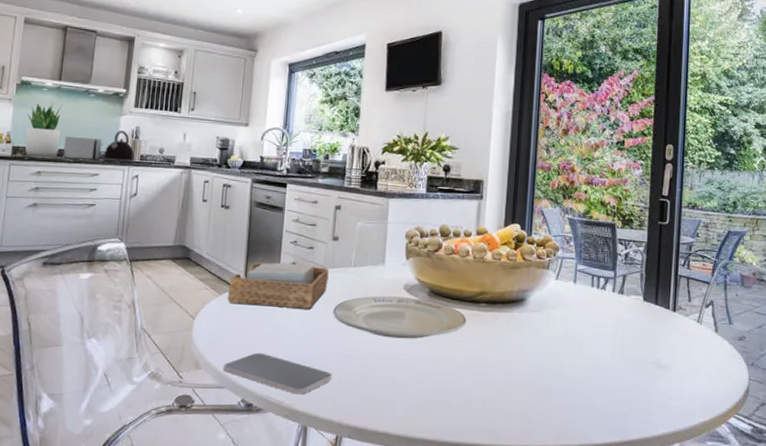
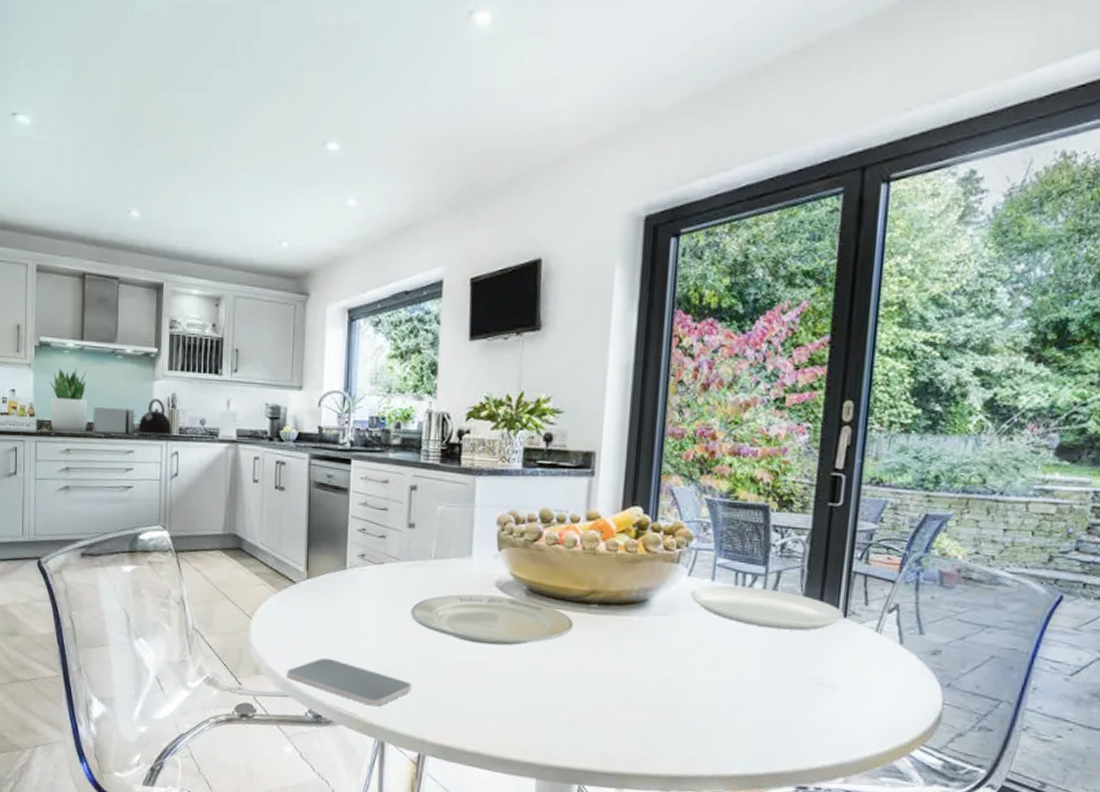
napkin holder: present [227,262,329,309] -> none [287,553,405,609]
plate: none [558,287,674,323] -> present [690,585,845,631]

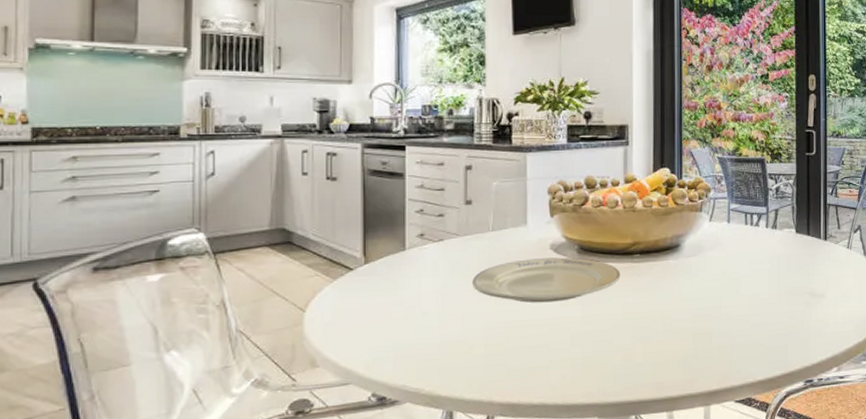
planter: present [50,367,88,432] -> none [49,69,100,138]
toaster: present [93,407,136,436] -> none [107,110,162,139]
kettle: present [137,399,172,439] -> none [164,99,207,139]
smartphone: present [286,657,412,707] -> none [345,338,477,379]
plate: present [690,585,845,631] -> none [712,224,825,256]

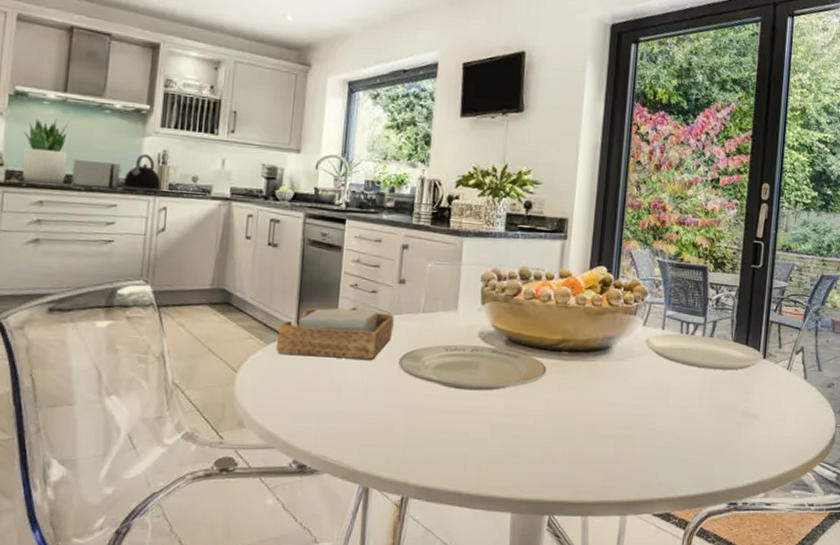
planter: none [49,69,100,138] -> present [22,118,70,184]
toaster: none [107,110,162,139] -> present [71,160,122,190]
kettle: none [164,99,207,139] -> present [122,154,161,195]
napkin holder: none [343,234,464,288] -> present [275,307,394,360]
plate: none [712,224,825,256] -> present [645,333,764,371]

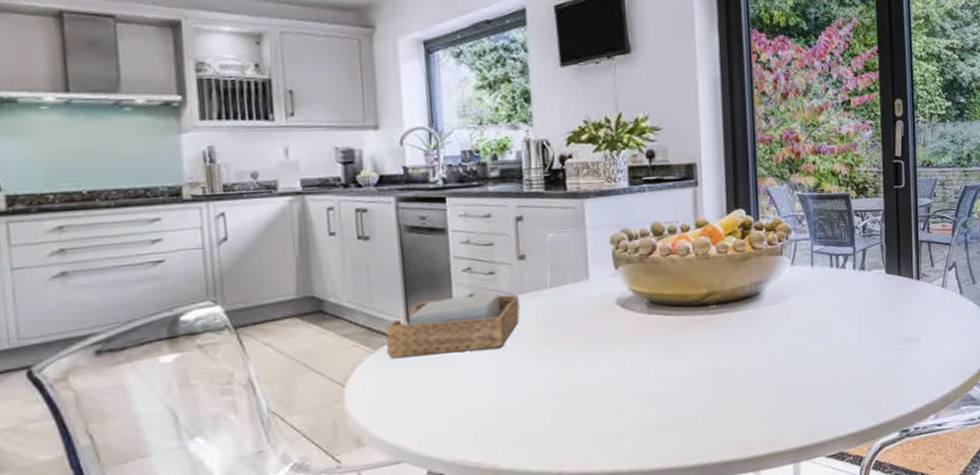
planter: present [22,118,70,184] -> none [21,125,87,206]
toaster: present [71,160,122,190] -> none [93,169,162,204]
kettle: present [122,154,161,195] -> none [163,154,214,202]
plate: present [398,344,547,391] -> none [531,312,696,364]
plate: present [645,333,764,371] -> none [795,265,918,300]

